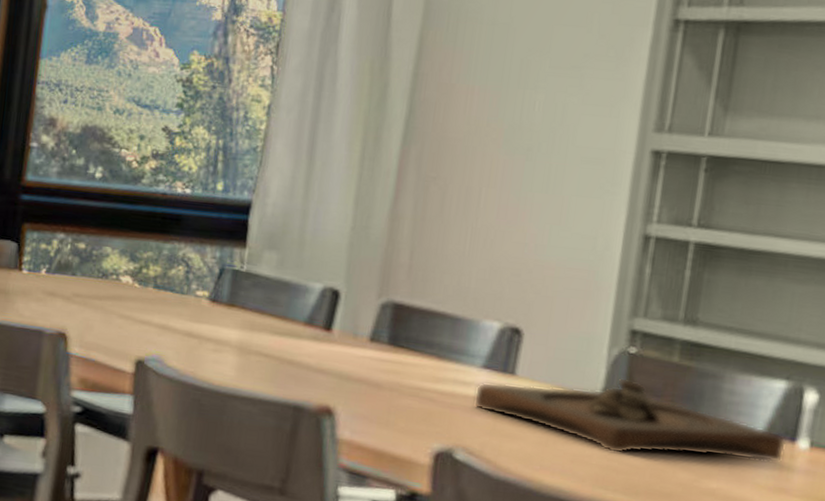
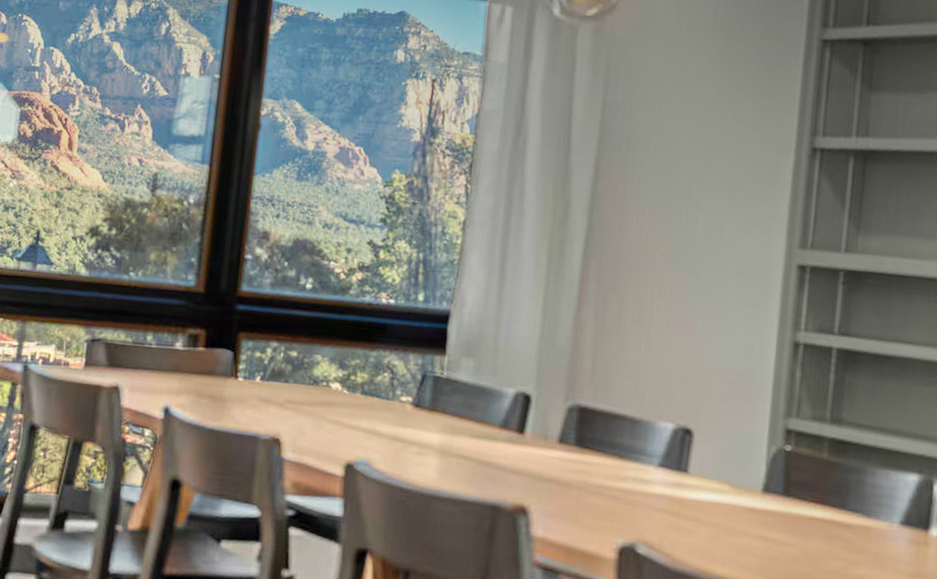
wooden tray: present [473,377,787,463] -> none [652,473,922,550]

